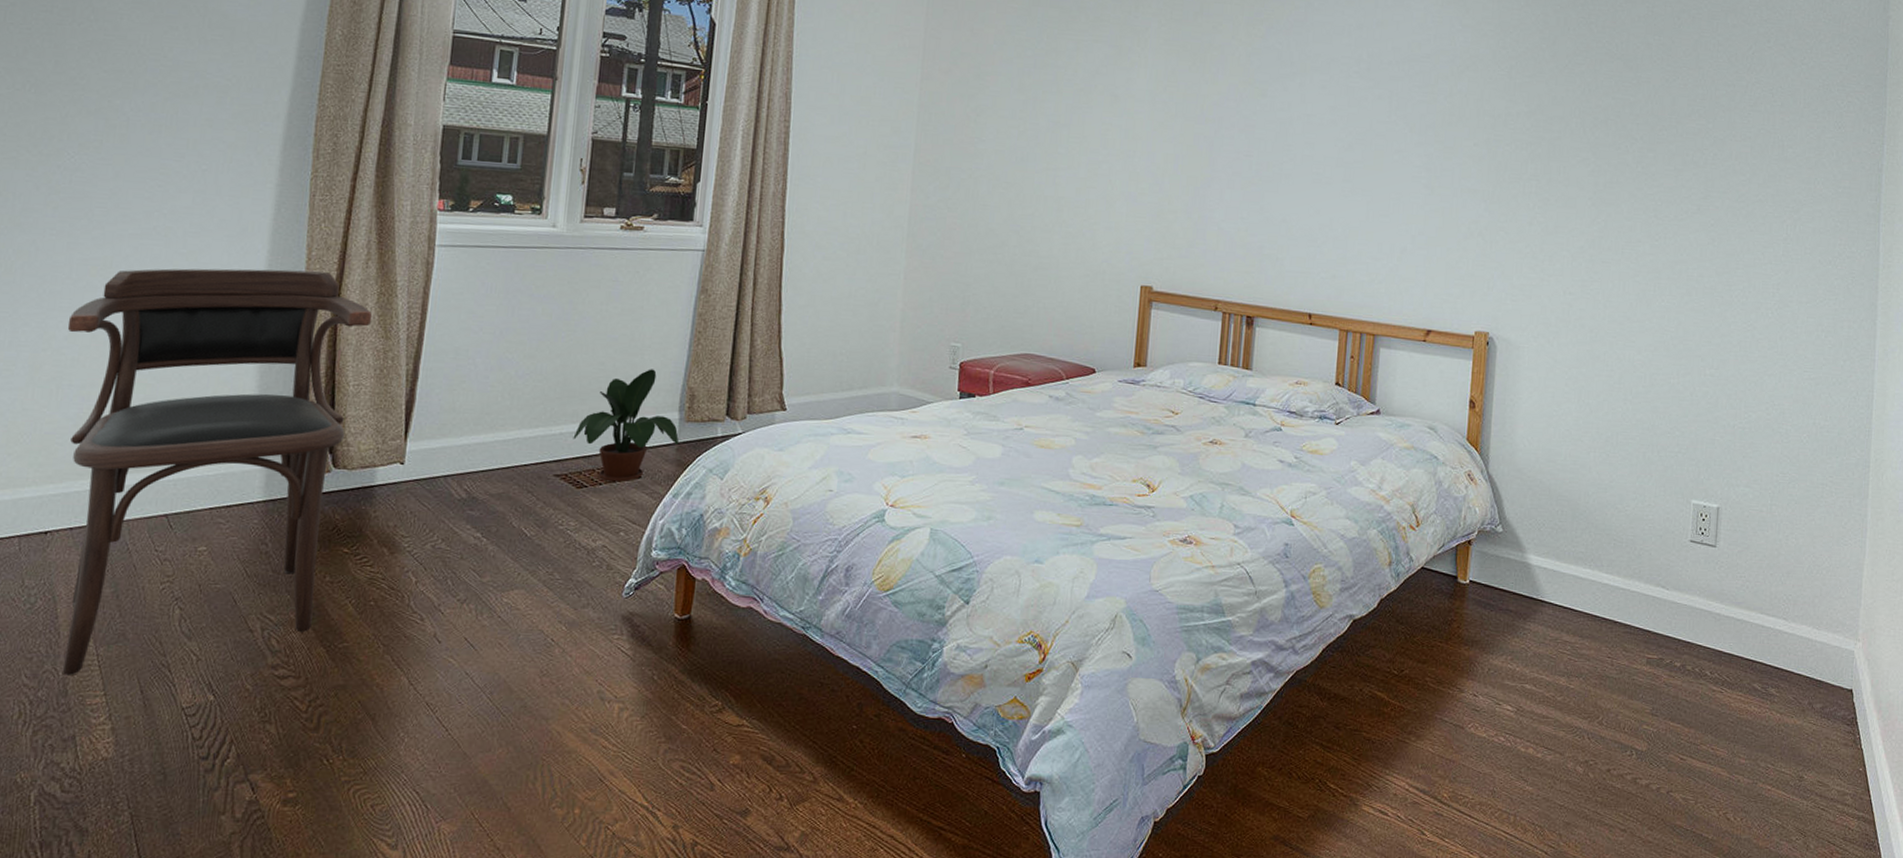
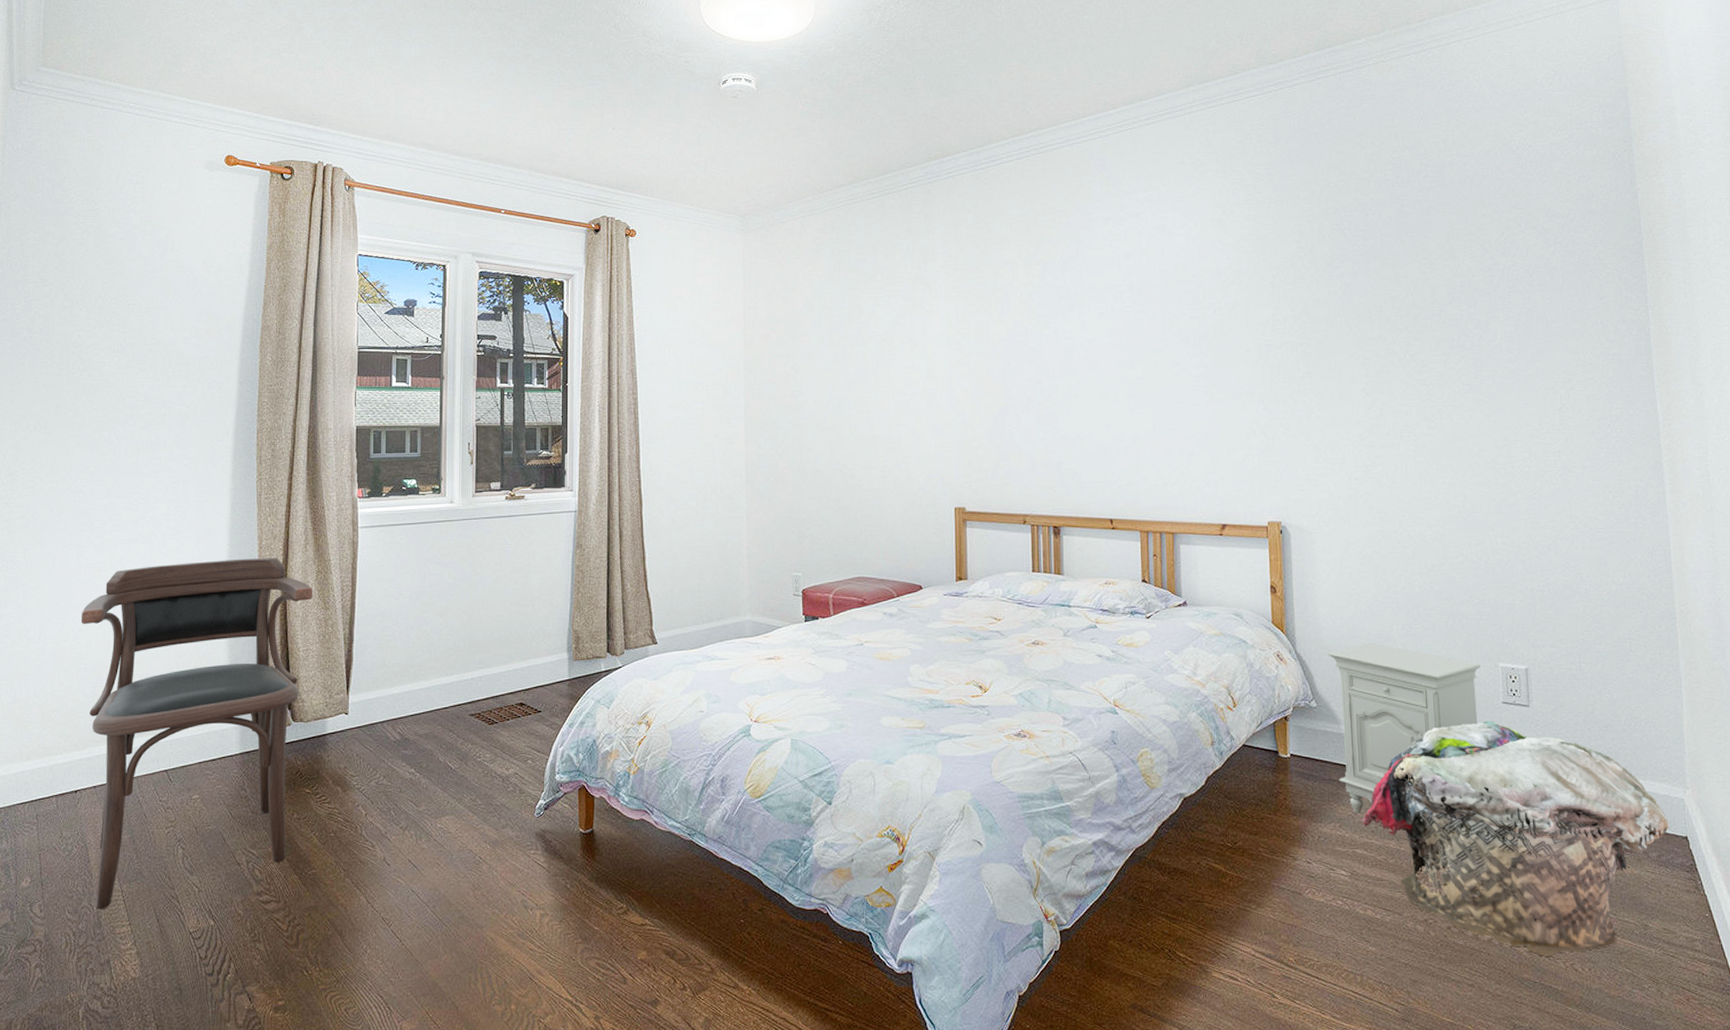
potted plant: present [573,369,680,482] -> none [482,617,570,717]
nightstand: none [1515,469,1674,647] -> present [1328,643,1481,813]
laundry basket: none [1533,559,1837,805] -> present [1361,721,1670,958]

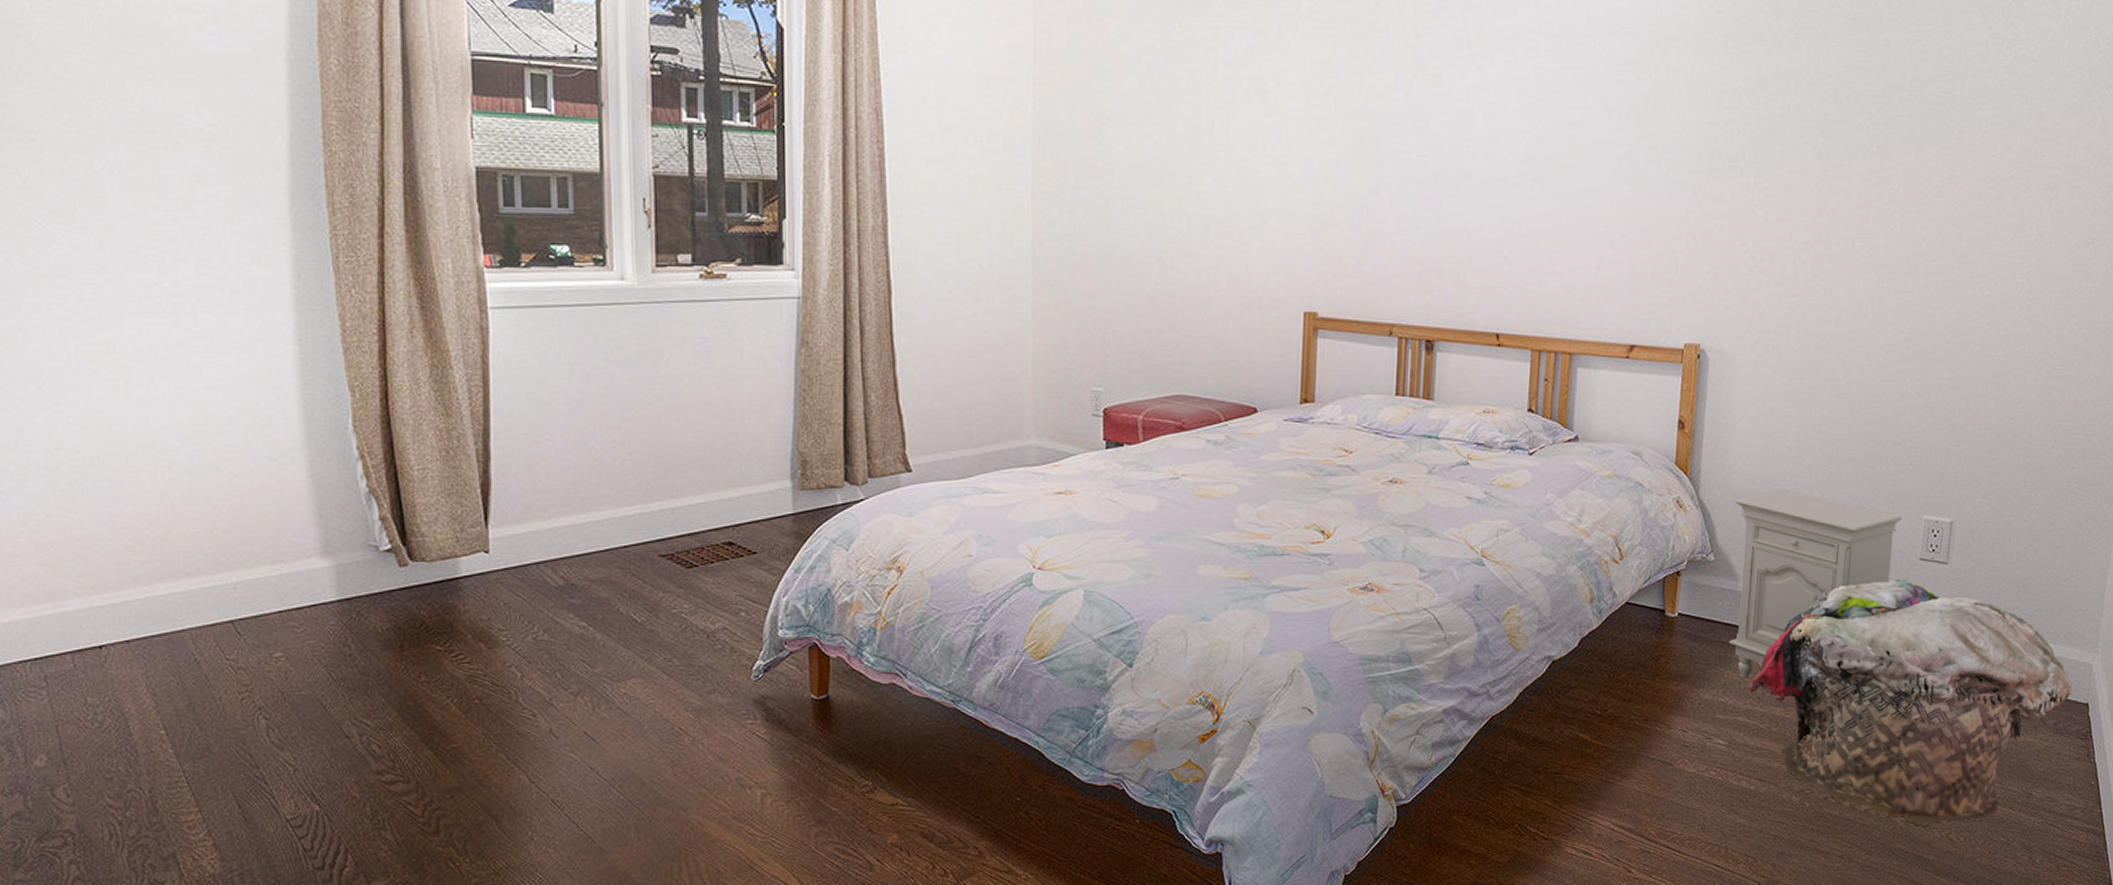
armchair: present [80,558,314,909] -> none [78,344,428,793]

